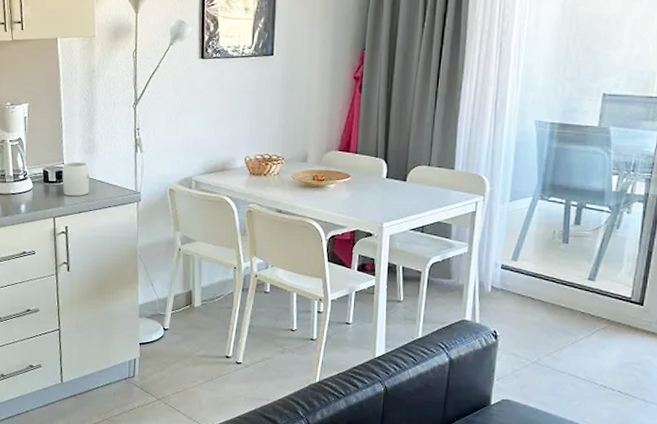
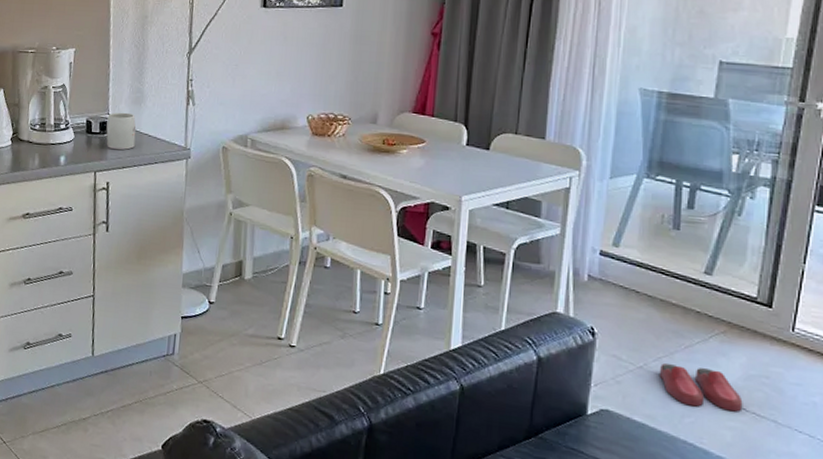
slippers: none [550,358,619,394] -> present [659,363,743,412]

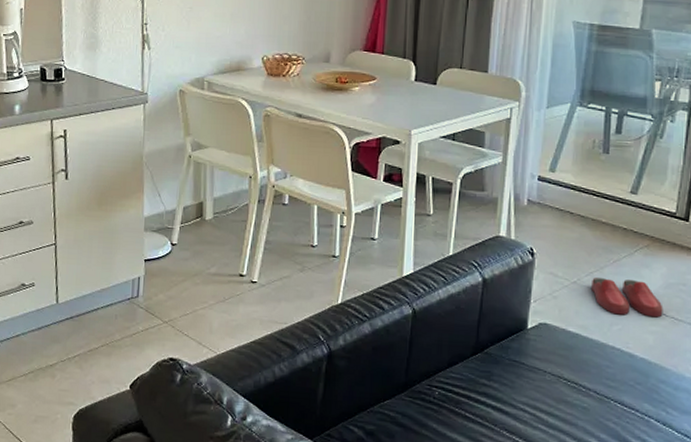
mug: present [106,112,137,150] -> none [61,58,92,97]

